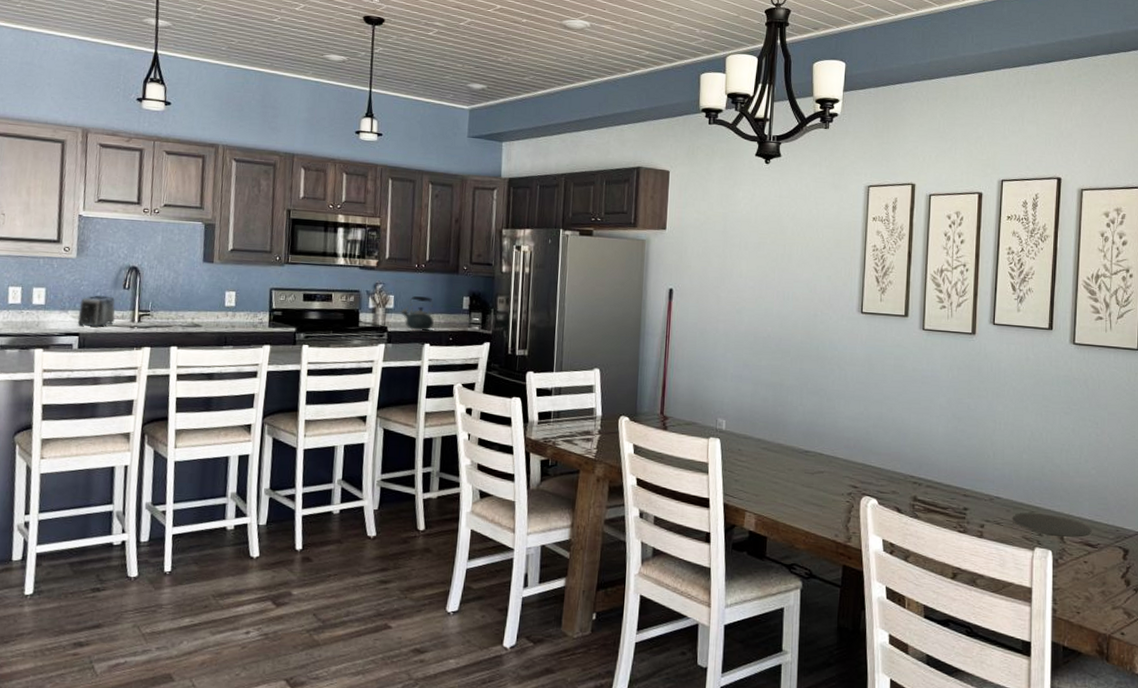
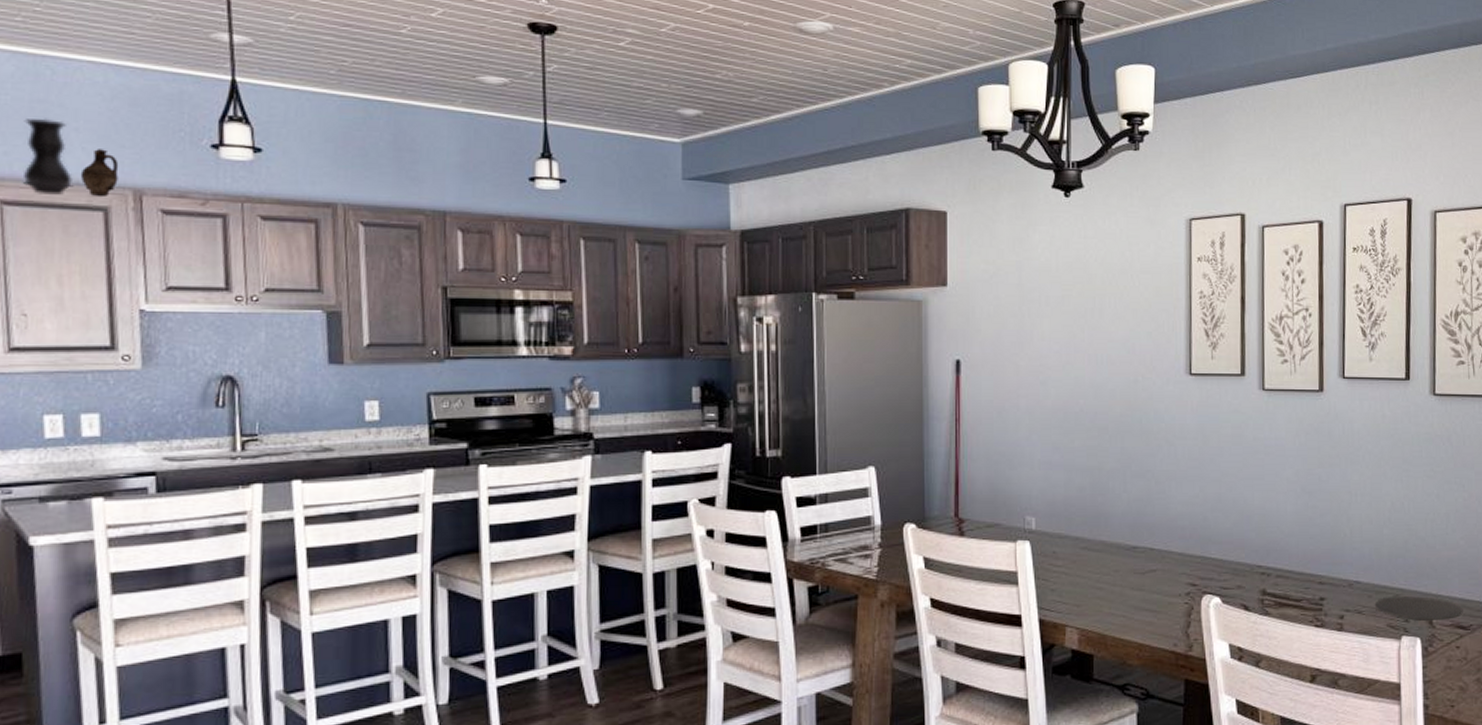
vase: none [12,75,44,130] -> present [24,118,72,195]
ceramic jug: none [48,98,75,134] -> present [80,149,119,198]
toaster: present [77,295,115,328] -> none [151,418,207,463]
kettle: present [401,296,434,331] -> none [610,389,655,436]

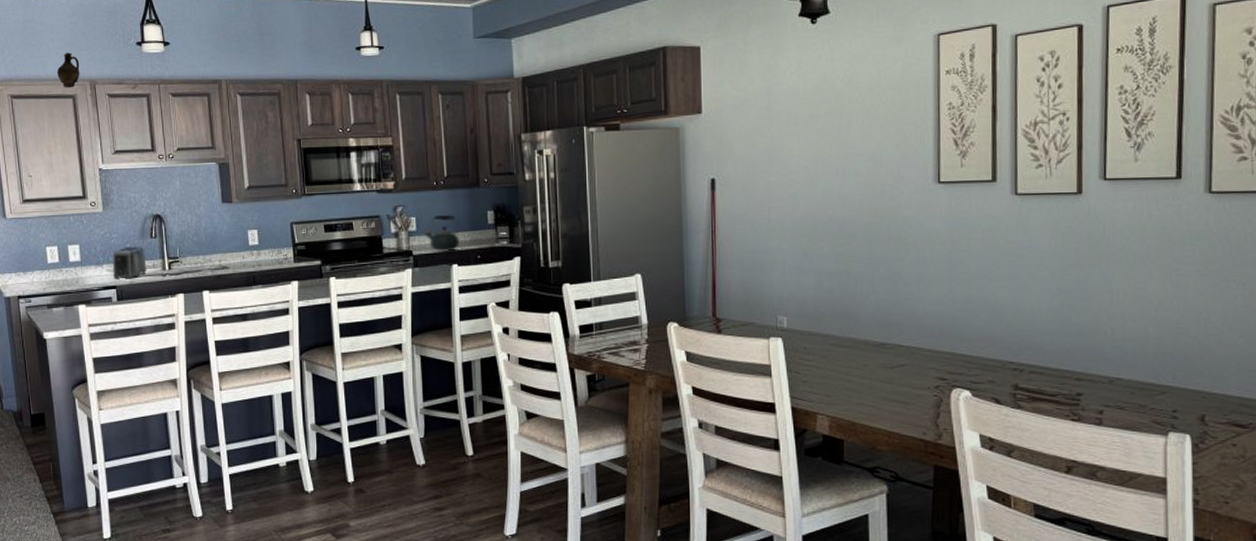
vase: present [24,118,72,195] -> none [21,33,52,89]
toaster: none [151,418,207,463] -> present [112,246,147,279]
kettle: none [610,389,655,436] -> present [424,214,459,252]
plate: present [1374,596,1463,622] -> none [1137,394,1241,419]

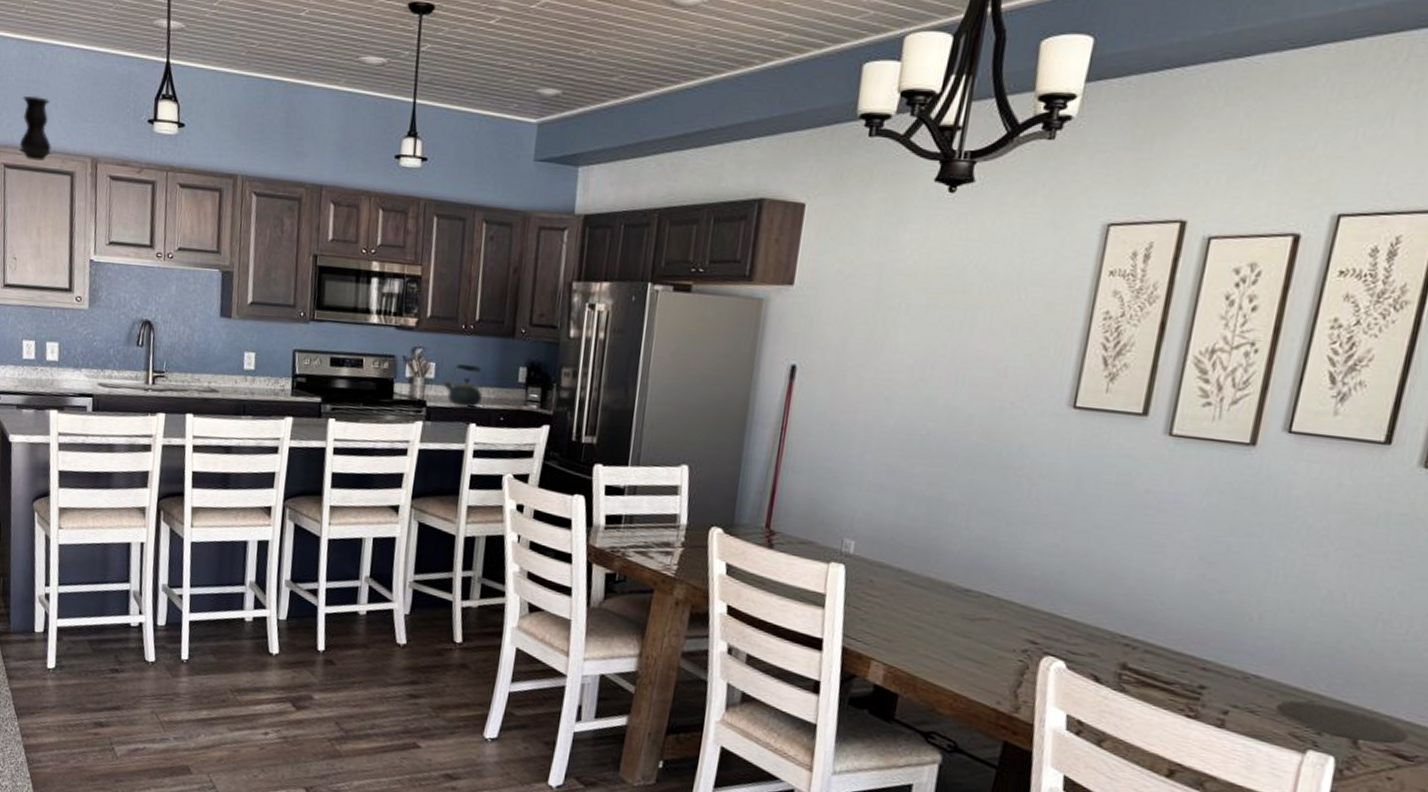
vase: none [21,33,52,89] -> present [20,96,52,161]
ceramic jug: present [57,53,80,88] -> none [56,122,83,164]
toaster: present [112,246,147,279] -> none [91,352,129,389]
plate: none [1137,394,1241,419] -> present [1275,701,1409,744]

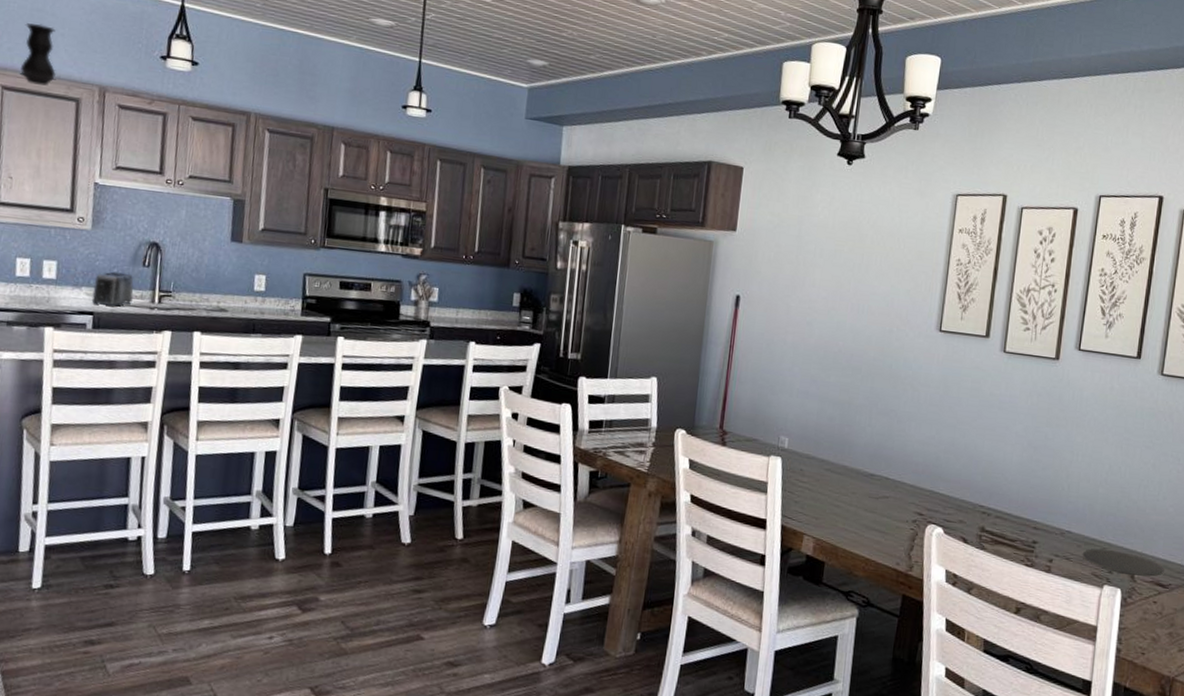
toaster: none [91,352,129,389] -> present [91,271,134,307]
kettle: present [443,364,482,408] -> none [445,289,481,328]

